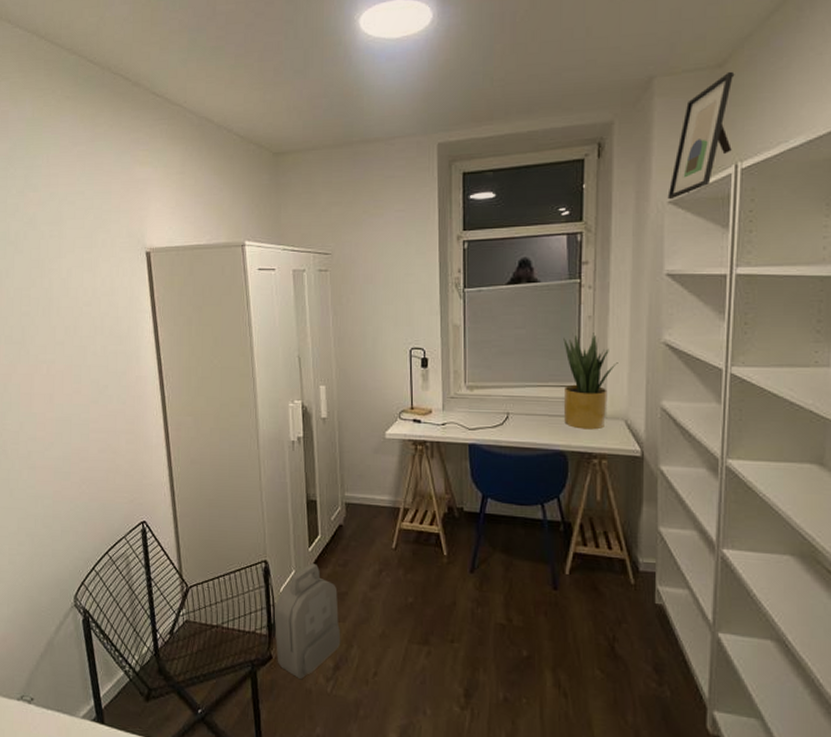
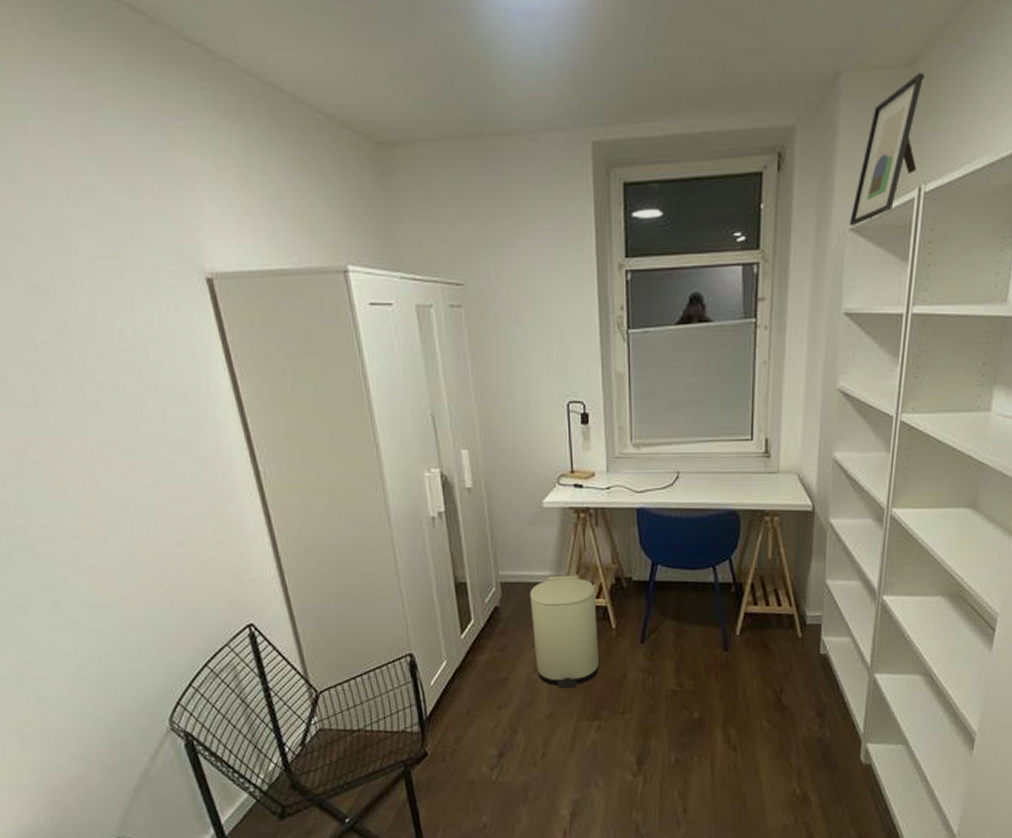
backpack: present [274,563,341,680] -> none [425,651,504,773]
pedal bin: none [370,500,430,610] -> present [529,575,599,689]
planter: present [563,333,617,430] -> none [736,380,791,486]

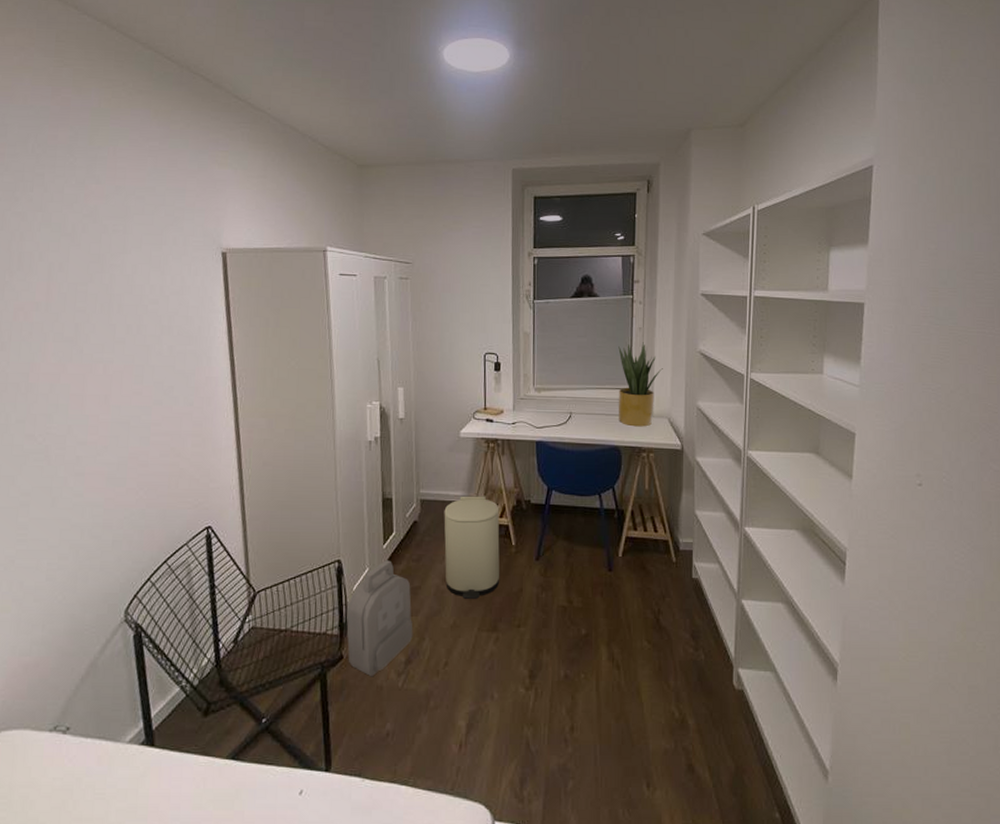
backpack: none [425,651,504,773] -> present [346,560,413,677]
planter: none [736,380,791,486] -> present [618,342,662,427]
picture frame: present [849,72,925,226] -> none [702,131,752,232]

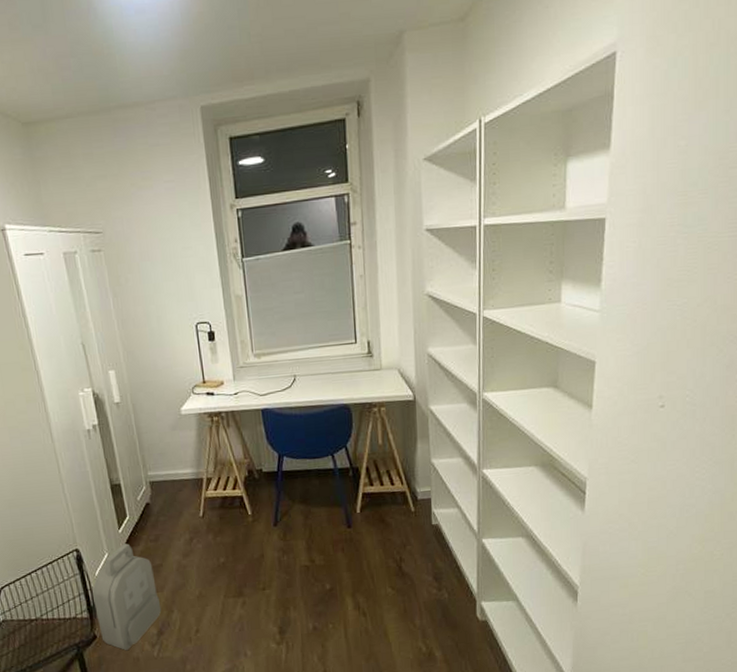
pedal bin: present [444,496,500,600] -> none [175,470,240,571]
planter: present [618,342,662,427] -> none [339,291,388,382]

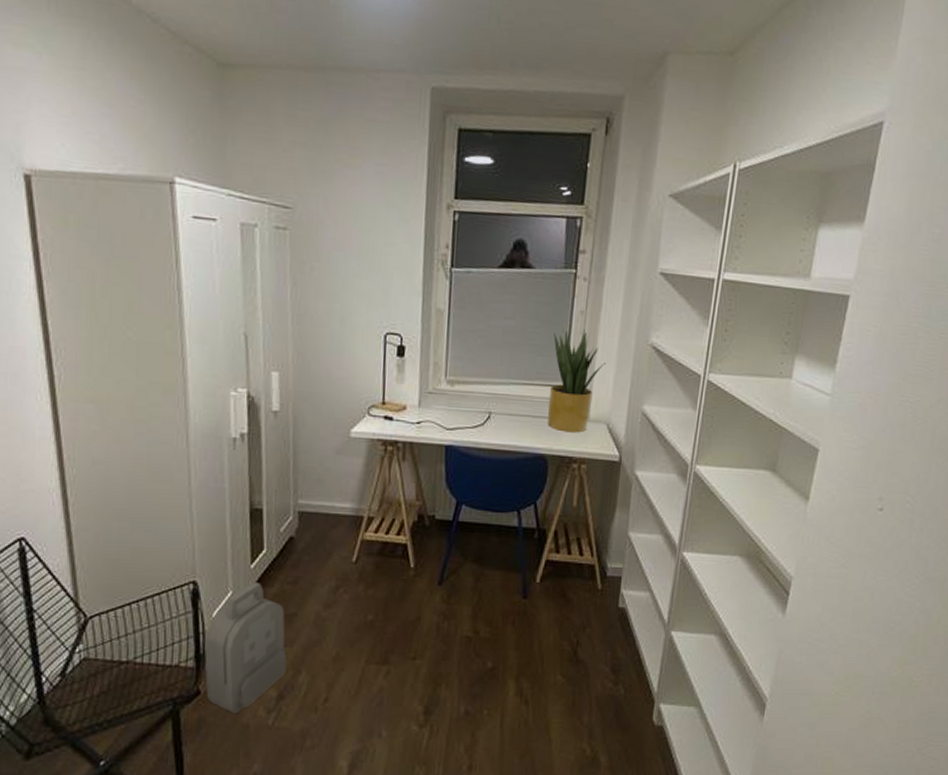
planter: none [339,291,388,382] -> present [547,329,604,433]

